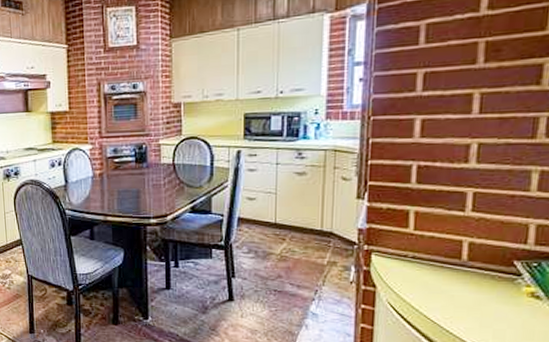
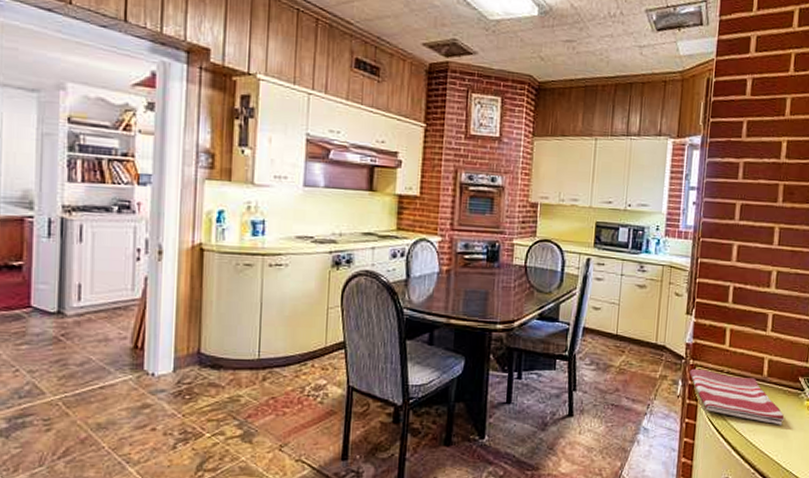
dish towel: none [363,254,493,313] -> present [689,368,784,425]

